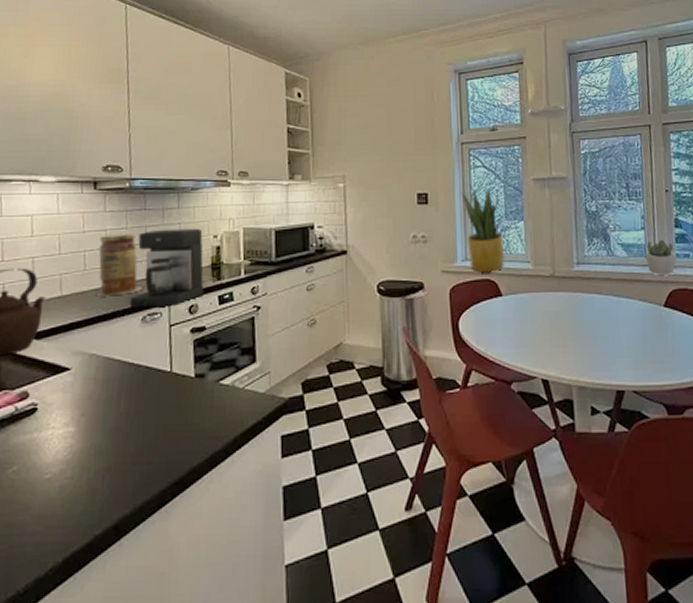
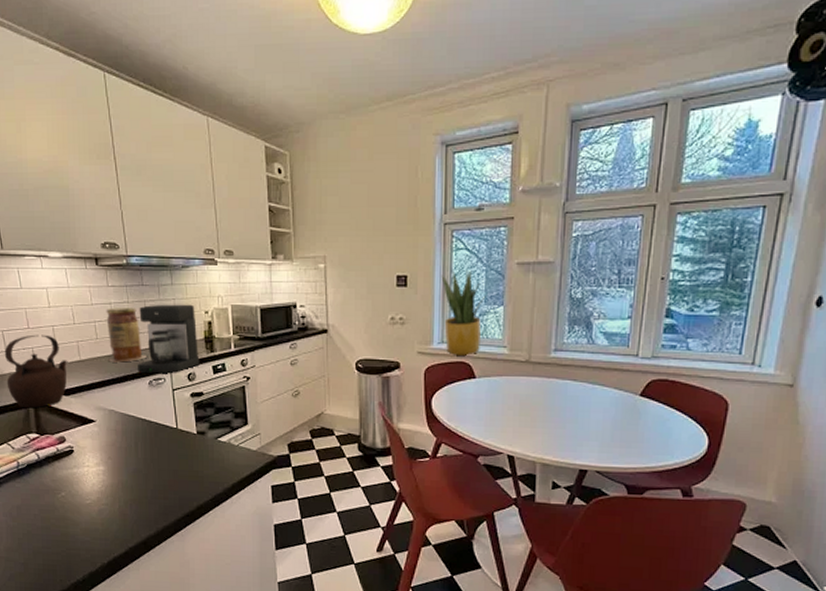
succulent plant: present [645,239,677,275] -> none [627,329,662,365]

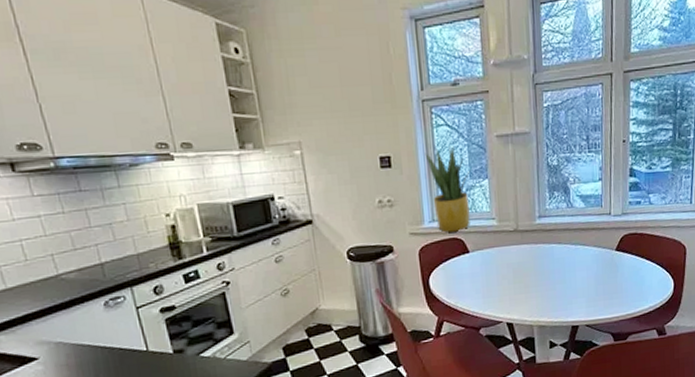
canister: present [106,307,147,363] -> none [34,218,97,287]
coffee maker: present [138,304,200,374] -> none [79,207,167,295]

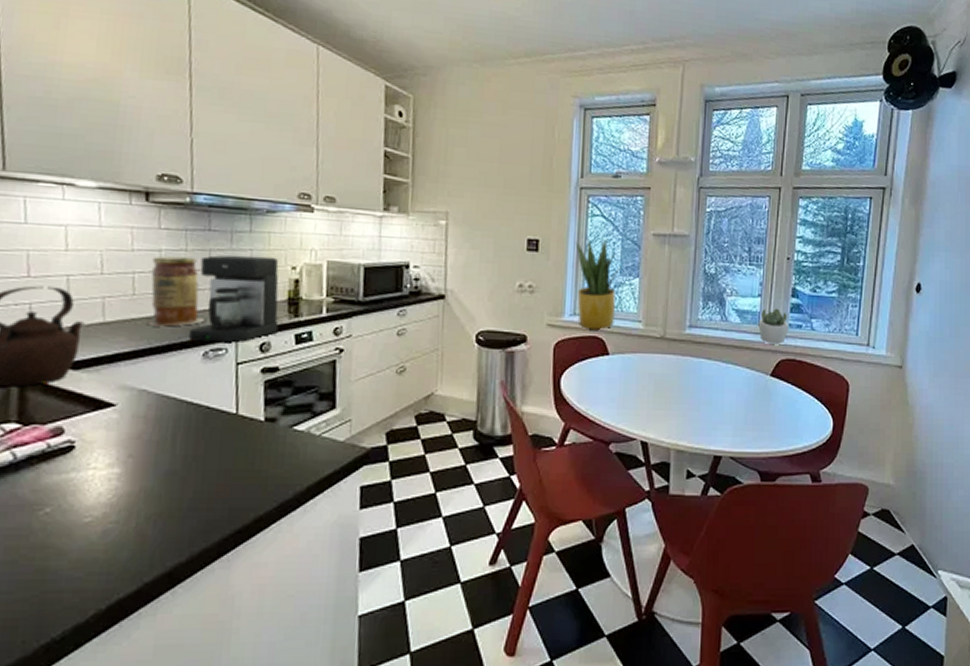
canister: none [34,218,97,287] -> present [147,255,204,327]
coffee maker: none [79,207,167,295] -> present [189,254,279,344]
succulent plant: none [601,189,629,222] -> present [758,308,789,344]

